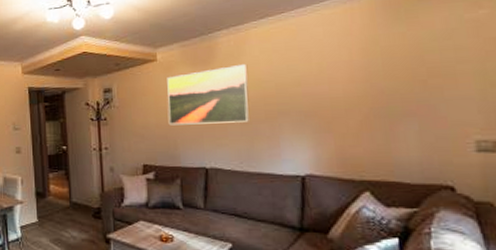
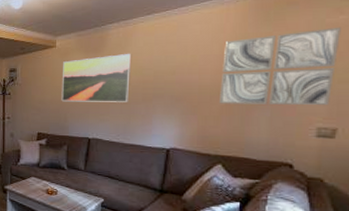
wall art: none [354,22,485,118] -> present [218,26,341,106]

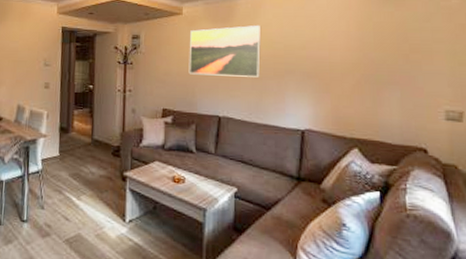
wall art: present [218,26,341,106] -> none [350,10,455,88]

